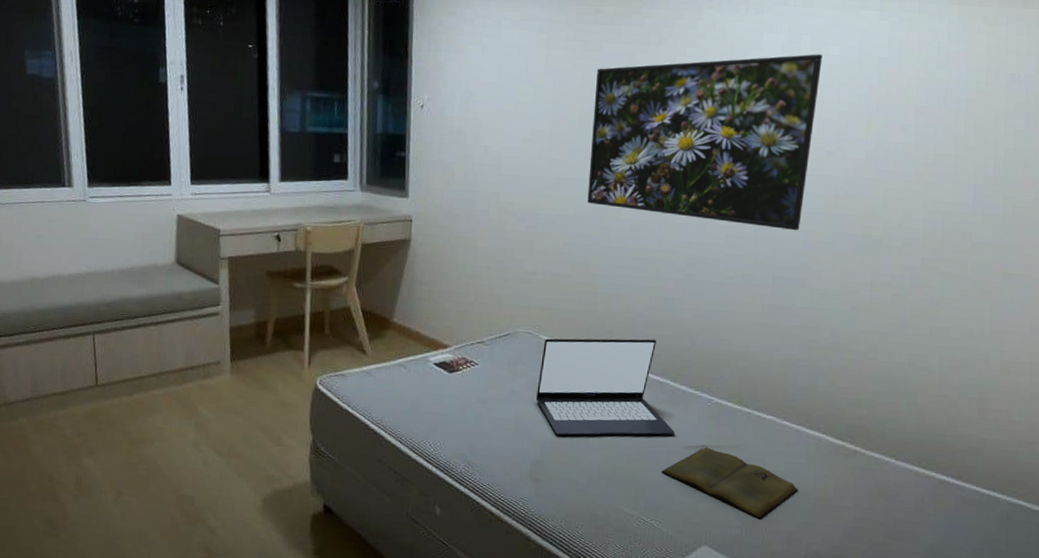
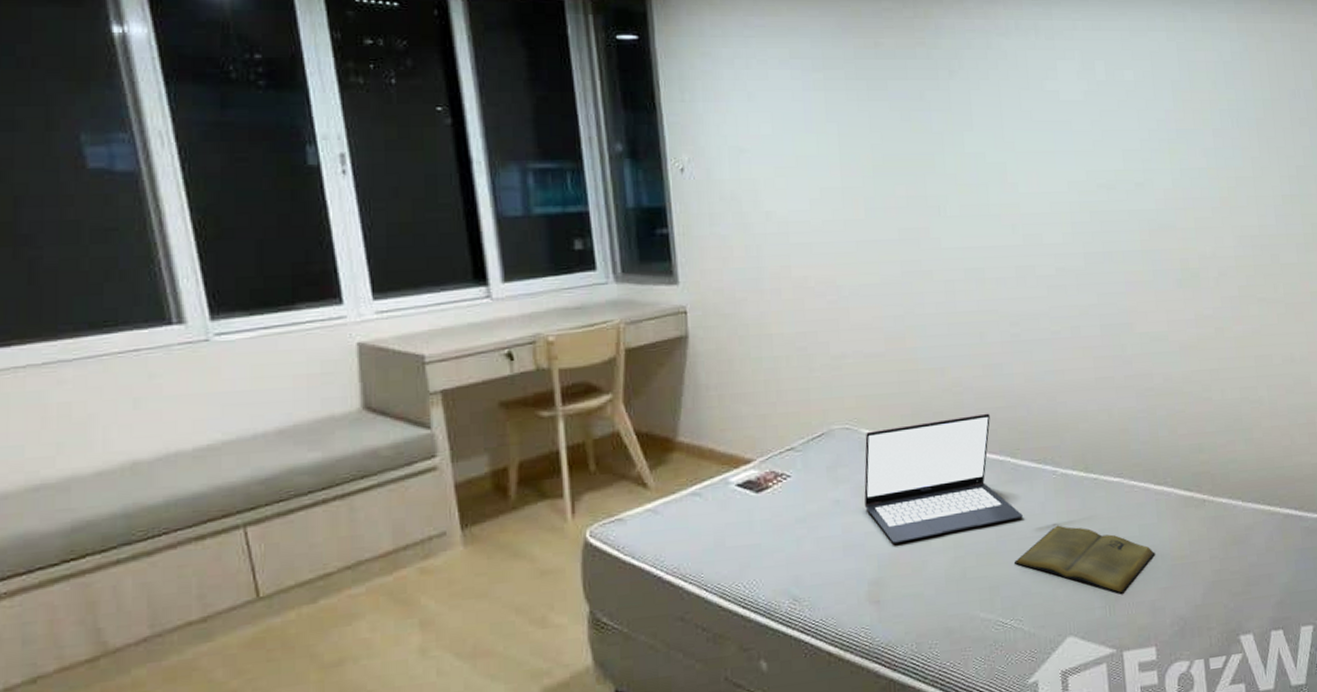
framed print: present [587,54,822,231] -> none [885,80,1120,273]

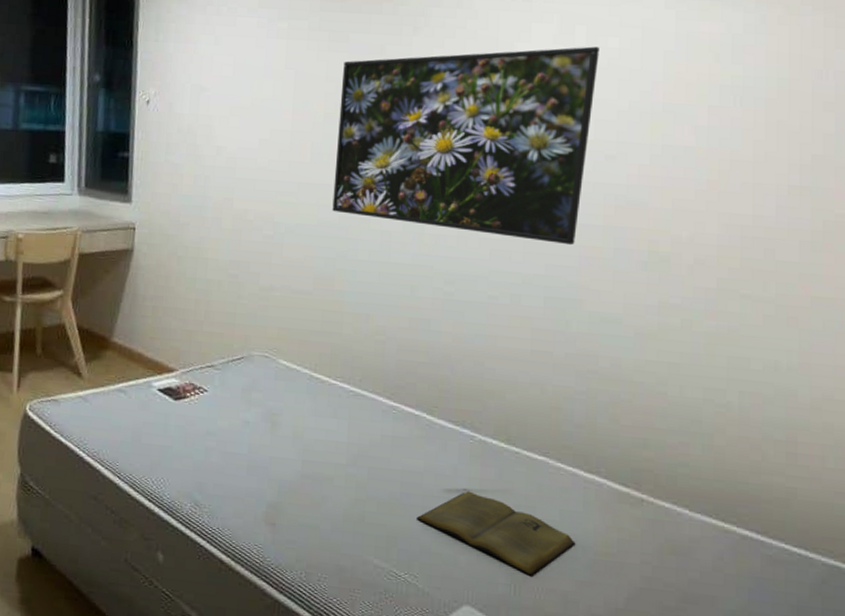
laptop: present [863,413,1023,543] -> none [272,362,432,476]
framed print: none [885,80,1120,273] -> present [332,46,600,246]

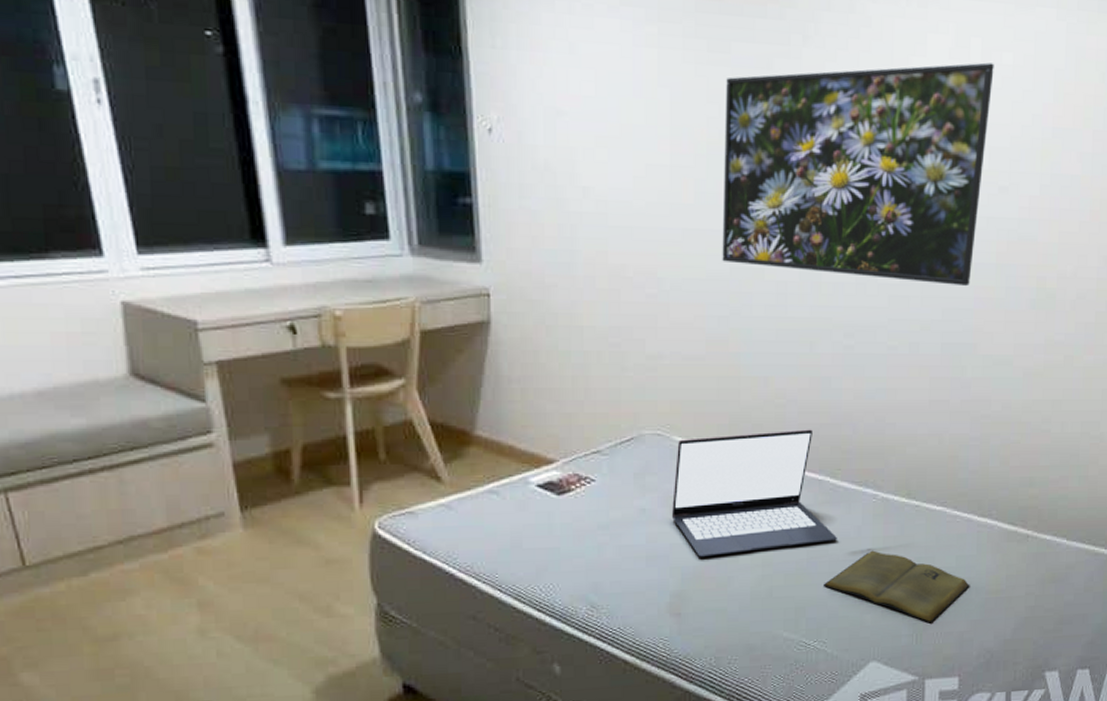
laptop: none [272,362,432,476] -> present [671,429,837,557]

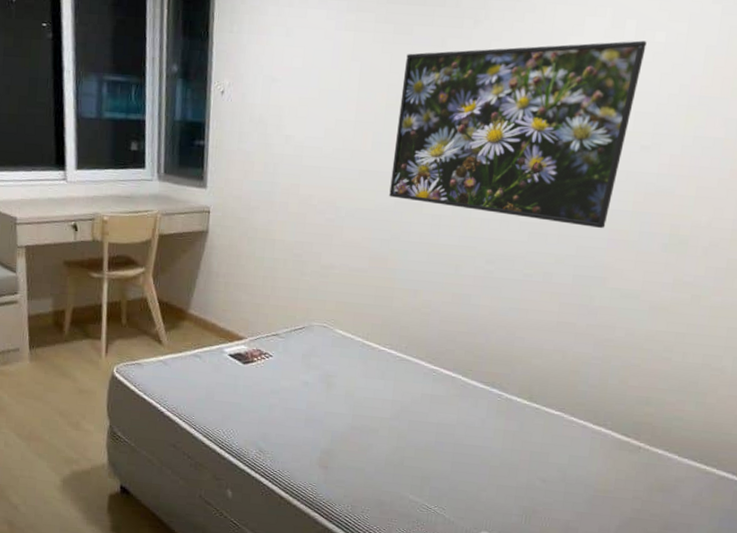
laptop: present [671,429,837,557] -> none [328,332,463,428]
book: present [824,550,970,623] -> none [448,440,580,509]

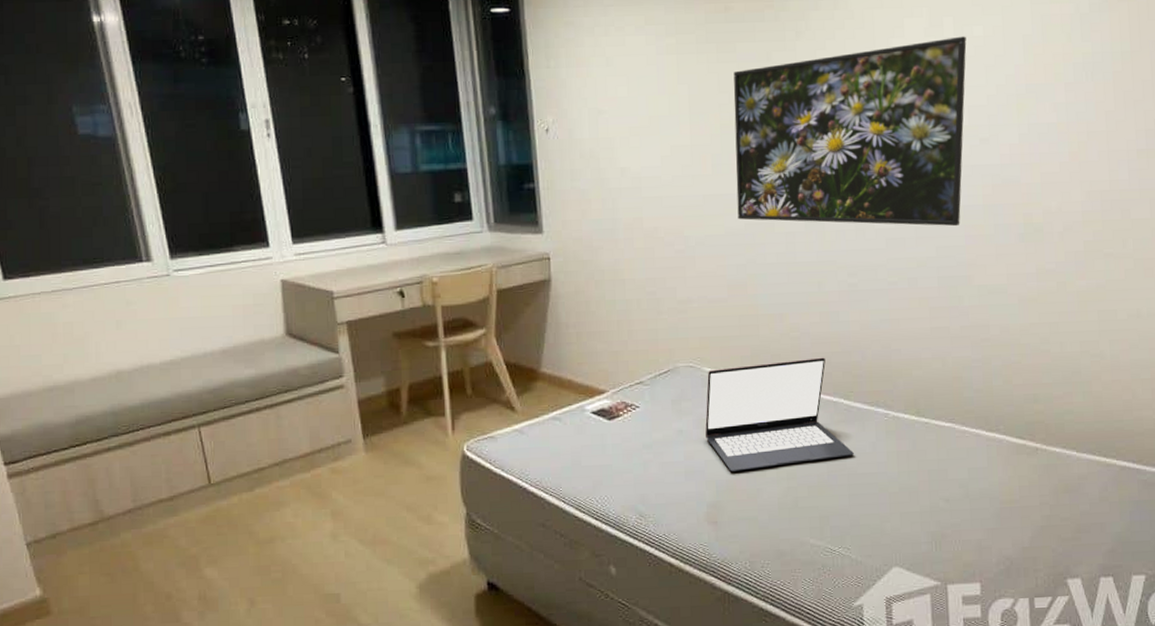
laptop: none [328,332,463,428] -> present [704,357,854,471]

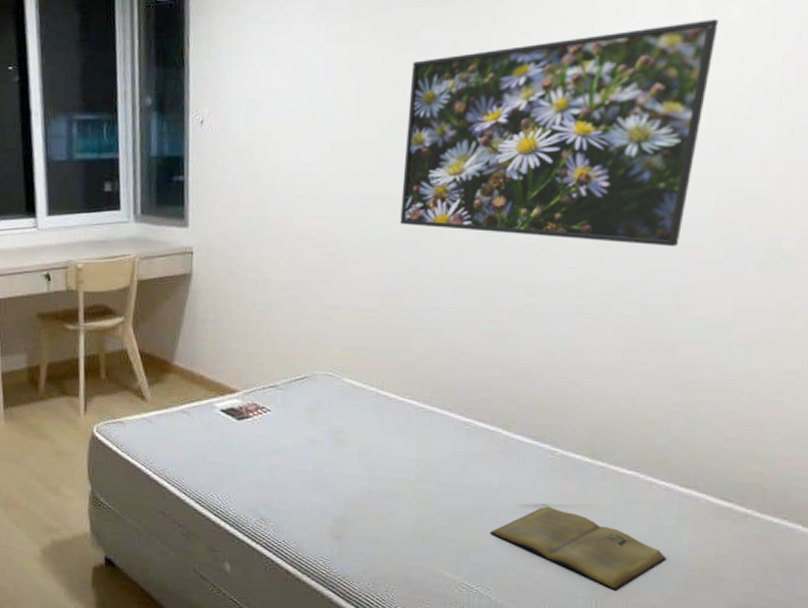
laptop: present [704,357,854,471] -> none [337,380,508,491]
book: none [844,464,984,532] -> present [490,506,667,590]

